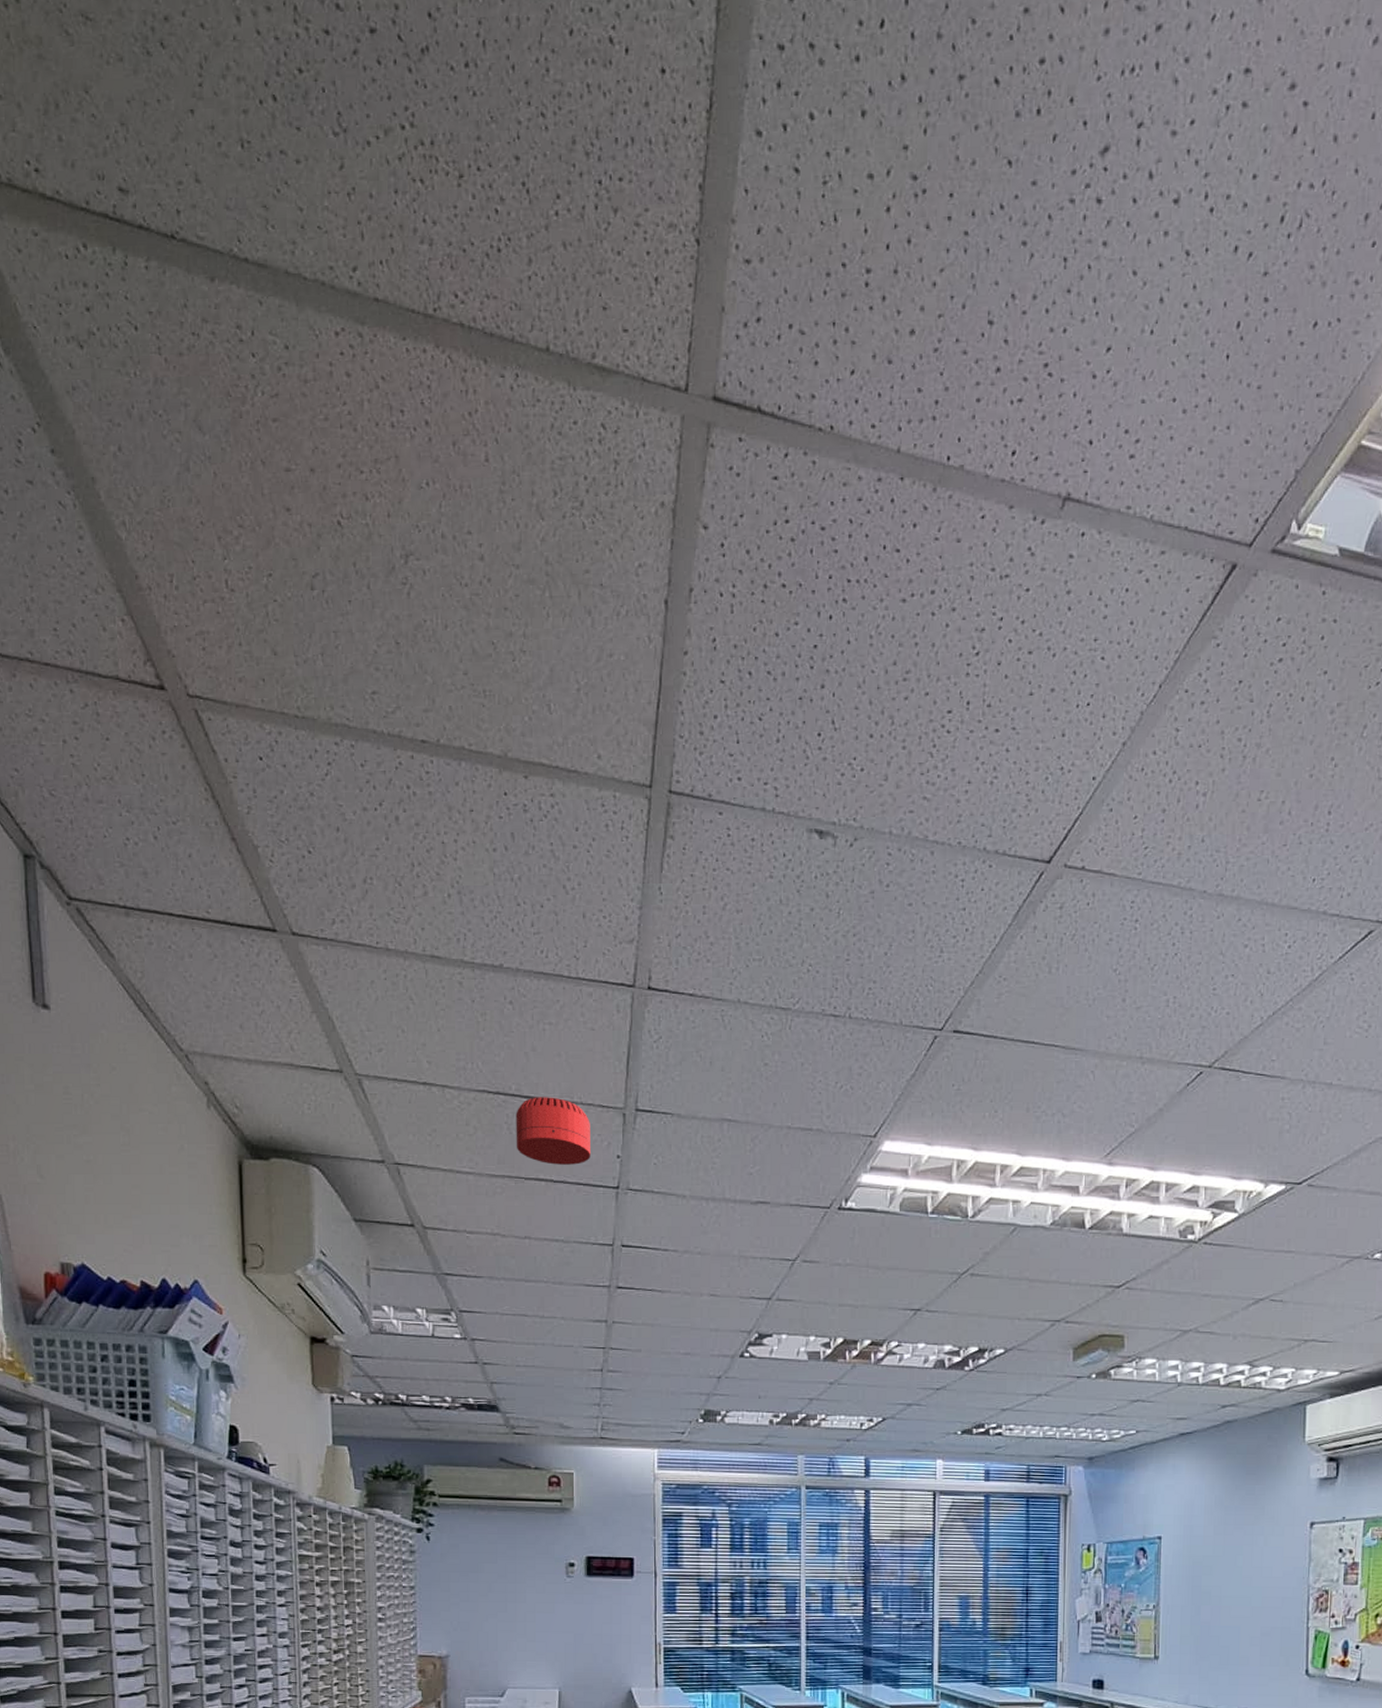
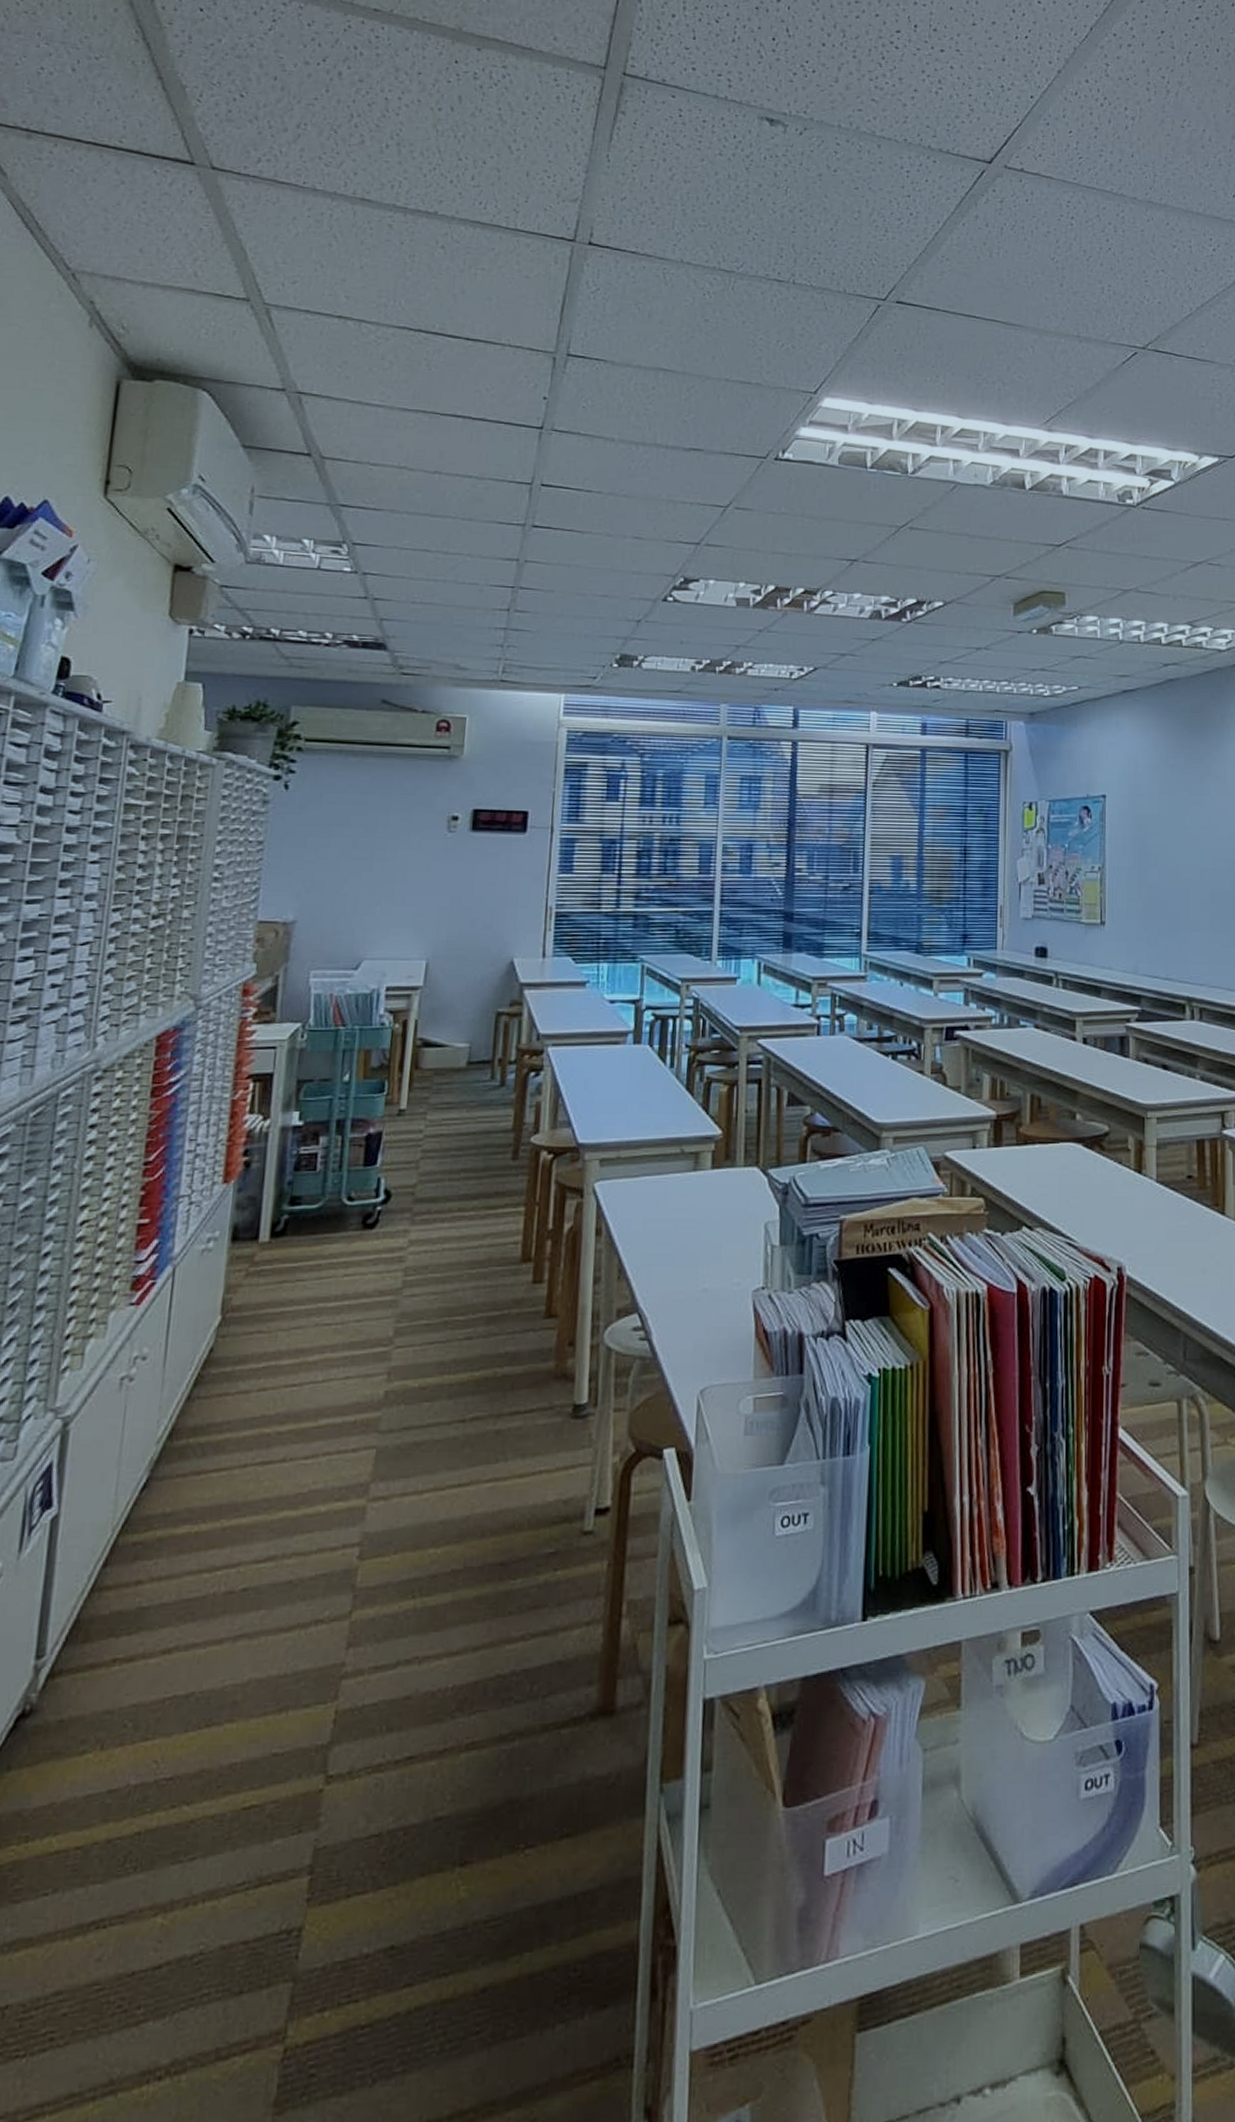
smoke detector: present [516,1097,590,1165] -> none [434,336,517,404]

